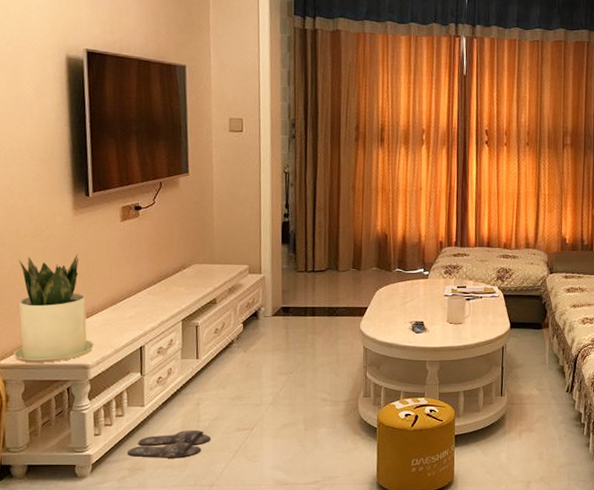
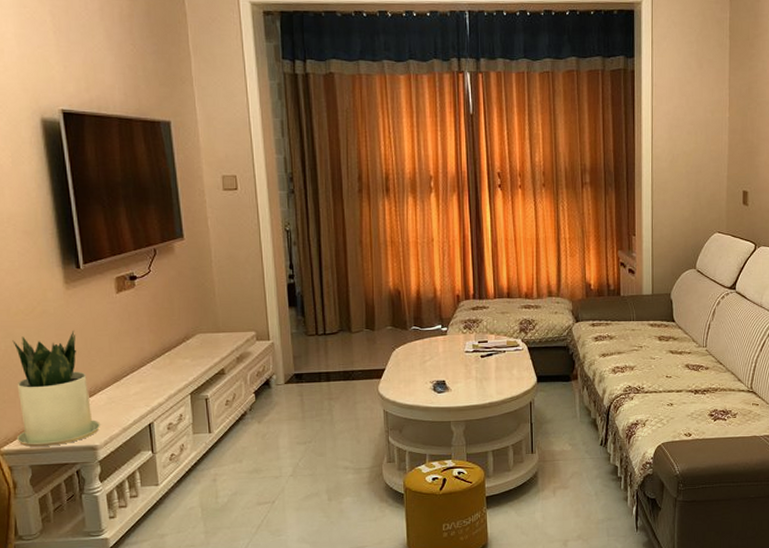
slippers: present [128,429,211,458] -> none [146,506,231,538]
mug: present [446,295,471,324] -> none [468,351,495,381]

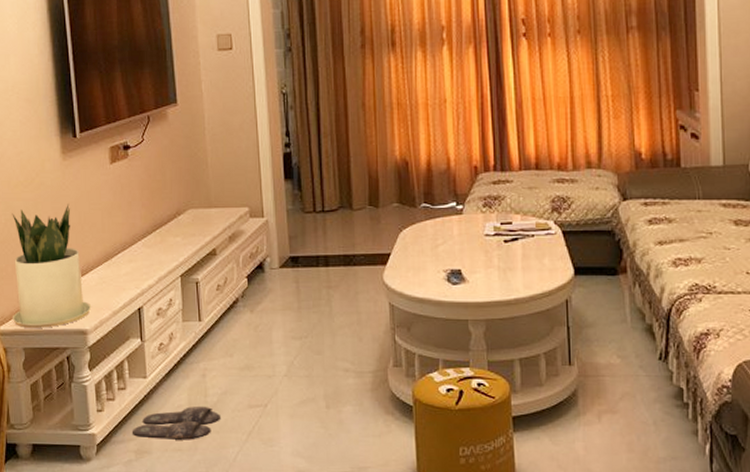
slippers: none [146,506,231,538] -> present [133,405,220,440]

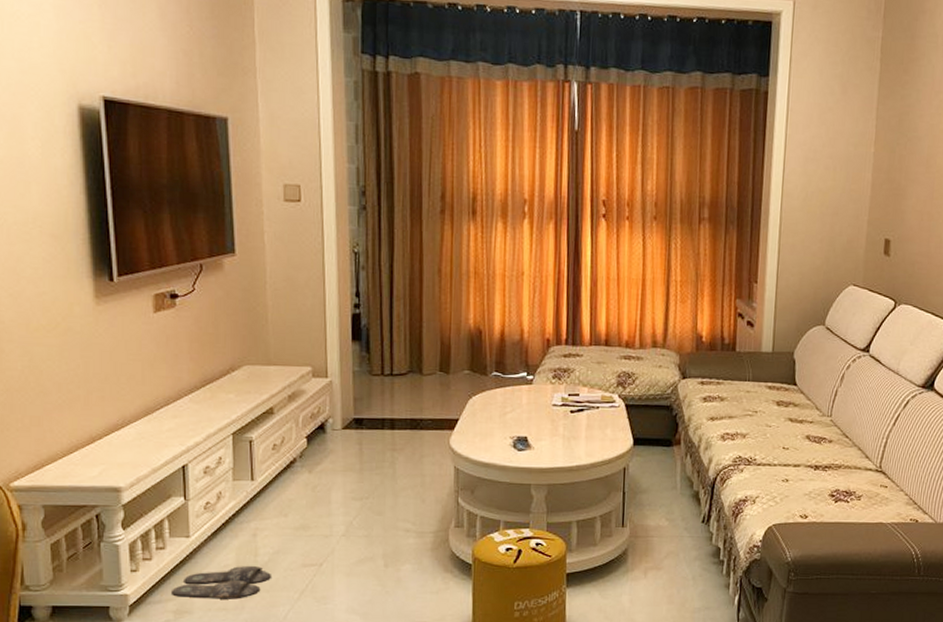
planter: present [12,204,92,328] -> none [28,353,128,485]

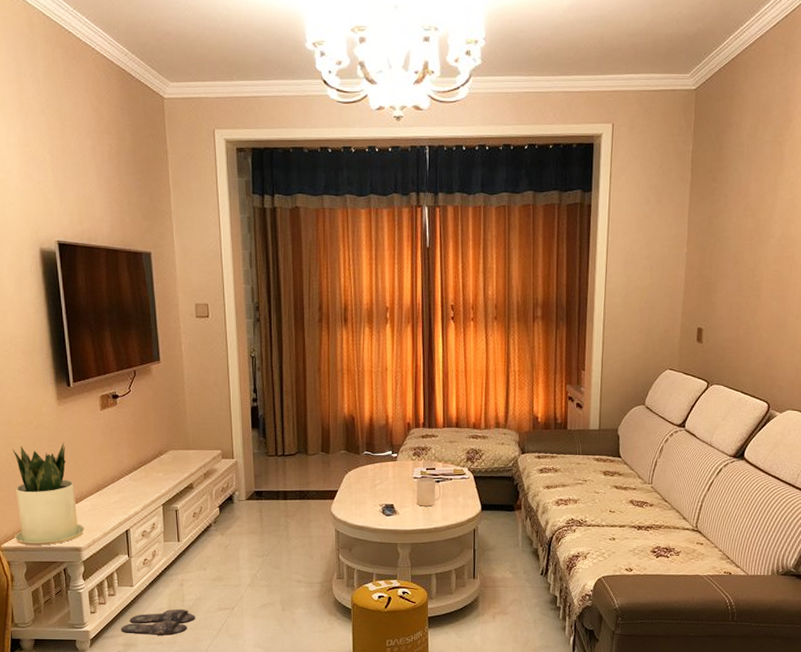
planter: none [28,353,128,485] -> present [12,443,85,546]
mug: none [555,405,586,440] -> present [416,477,441,507]

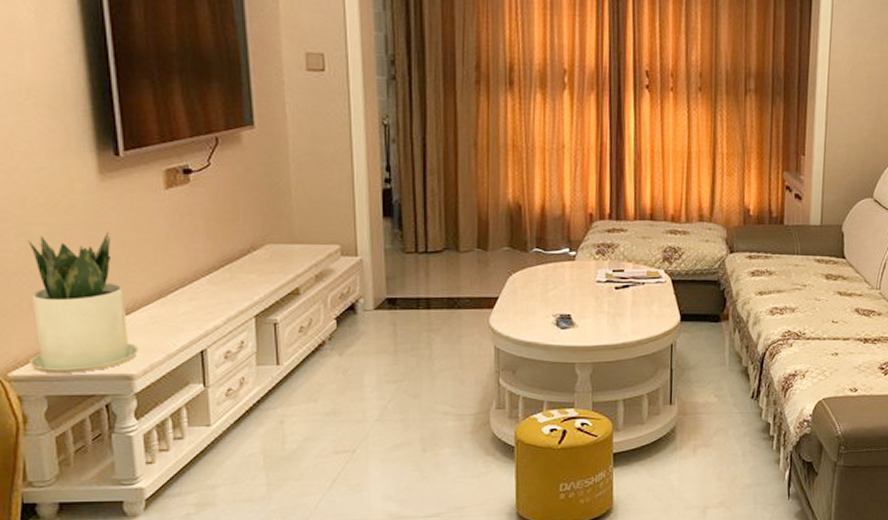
slippers: present [121,608,195,636] -> none [192,453,300,490]
mug: present [416,477,441,507] -> none [599,281,631,317]

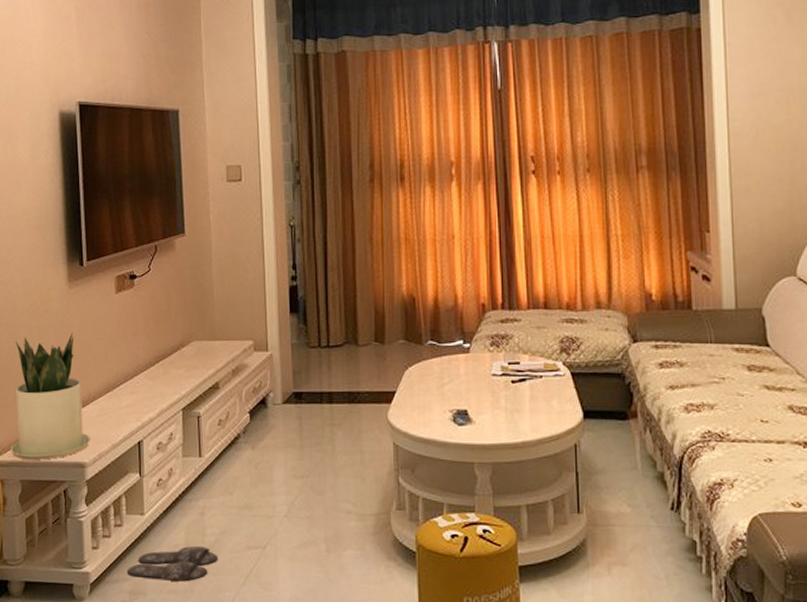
slippers: none [192,453,300,490] -> present [128,545,218,582]

